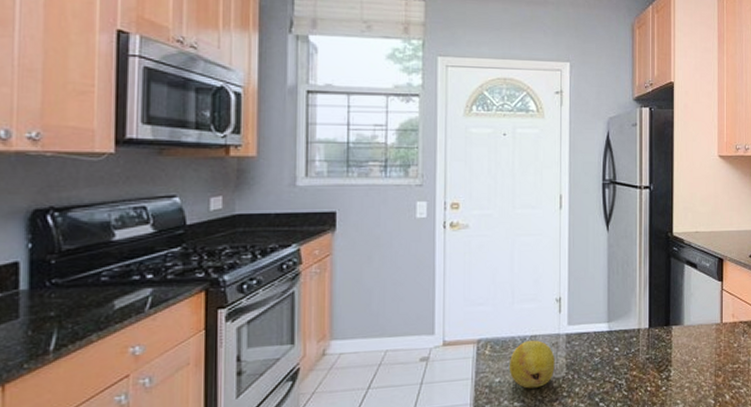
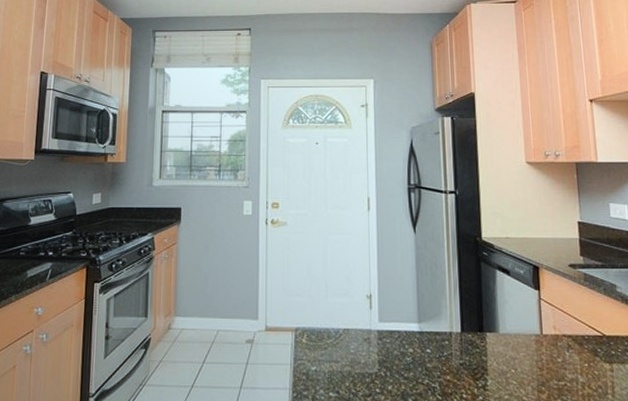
fruit: present [508,340,555,389] -> none [324,334,367,381]

